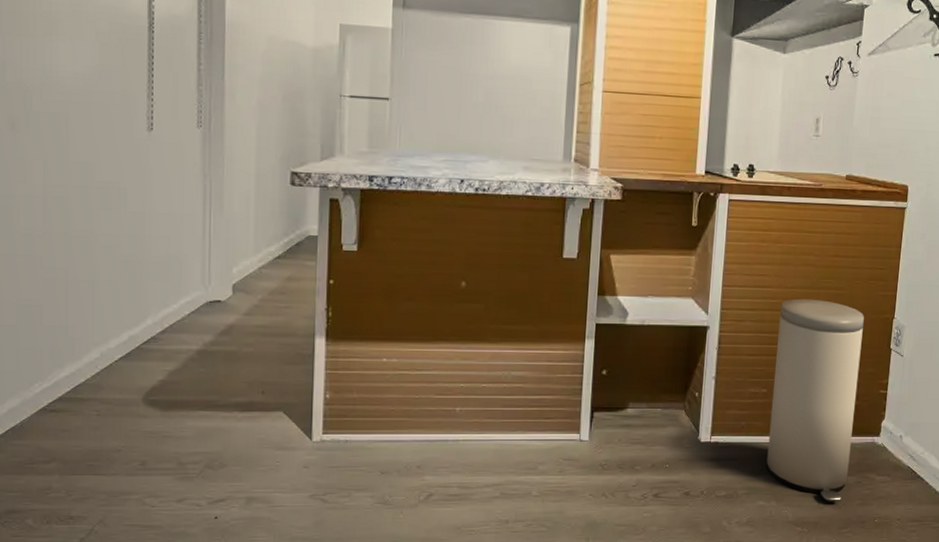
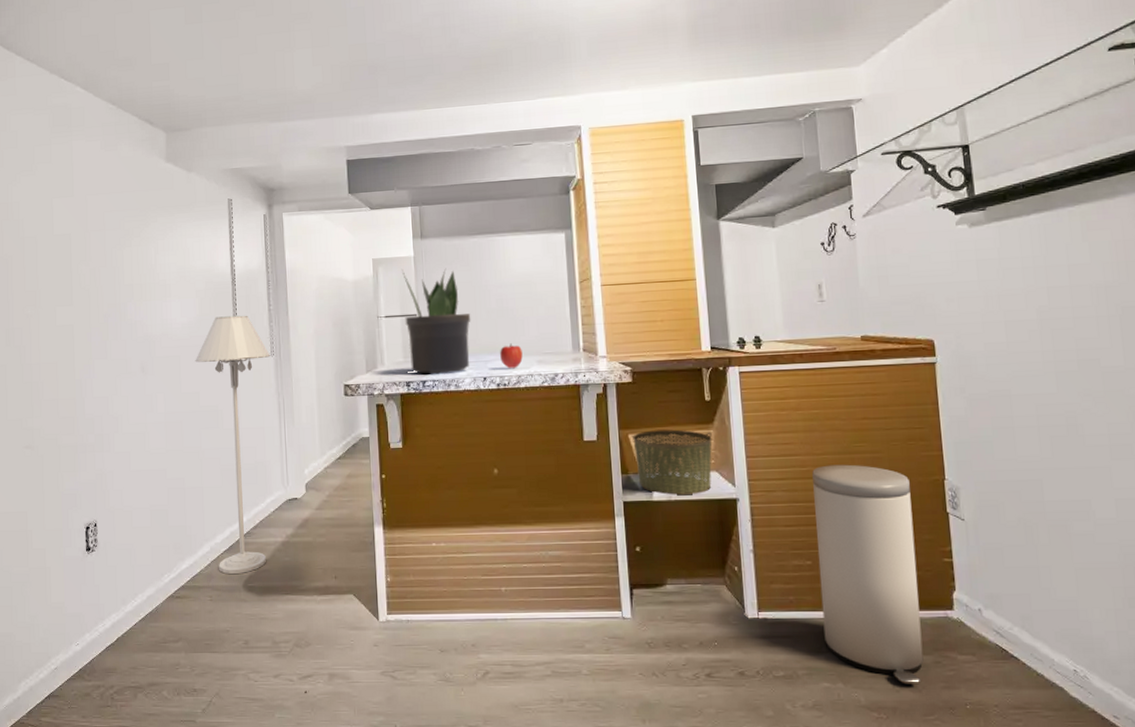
floor lamp: none [90,69,197,386] -> present [195,315,271,575]
planter: none [374,42,454,172] -> present [402,268,471,375]
fruit: none [482,144,508,173] -> present [500,343,523,369]
basket: none [613,252,693,321] -> present [631,429,712,496]

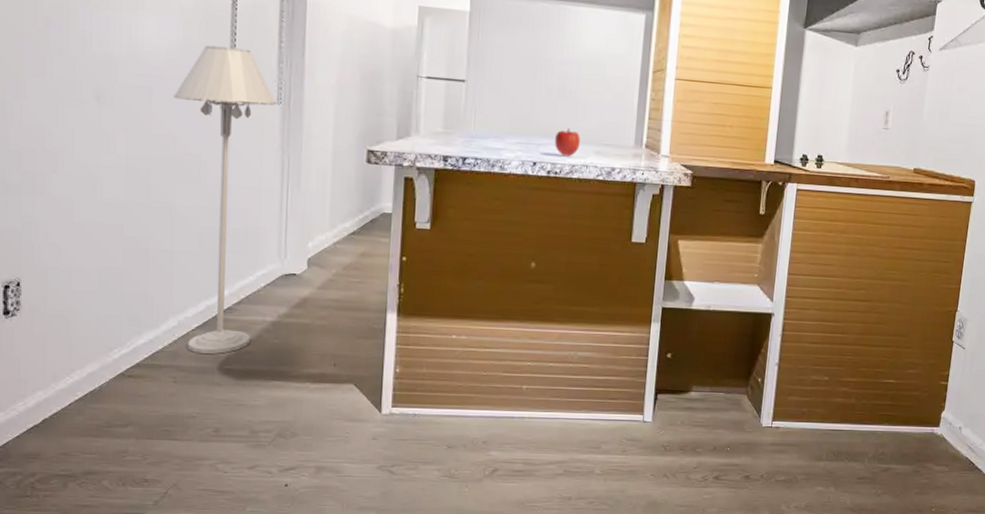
planter: present [402,268,471,375] -> none [450,25,528,154]
basket: present [631,429,712,496] -> none [681,238,760,307]
pedal bin: present [812,464,924,684] -> none [826,288,928,490]

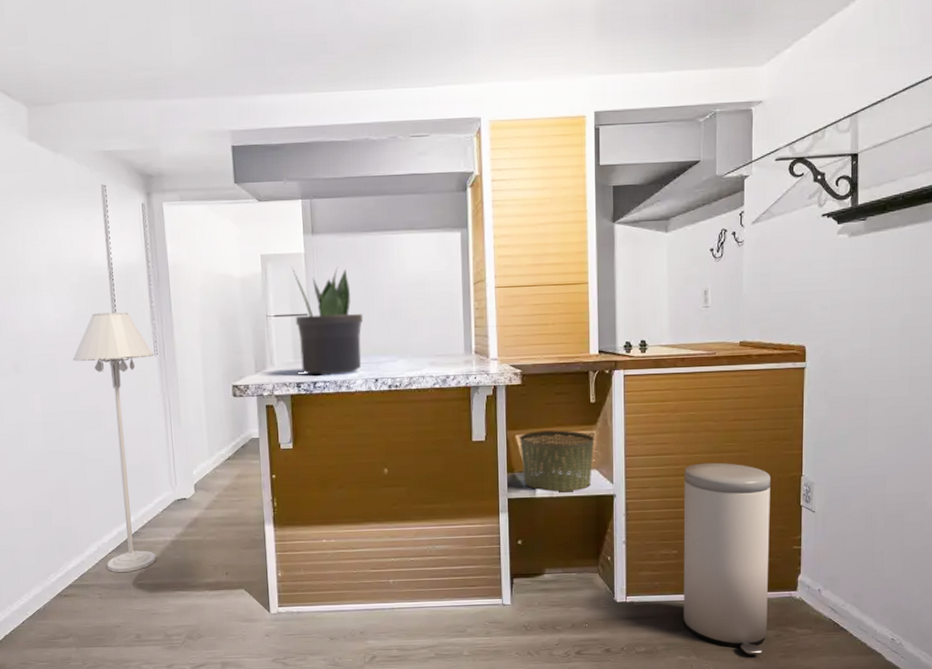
planter: none [450,25,528,154] -> present [292,266,364,376]
fruit: present [555,128,580,157] -> none [392,345,415,371]
basket: none [681,238,760,307] -> present [518,430,595,493]
pedal bin: none [826,288,928,490] -> present [683,462,770,655]

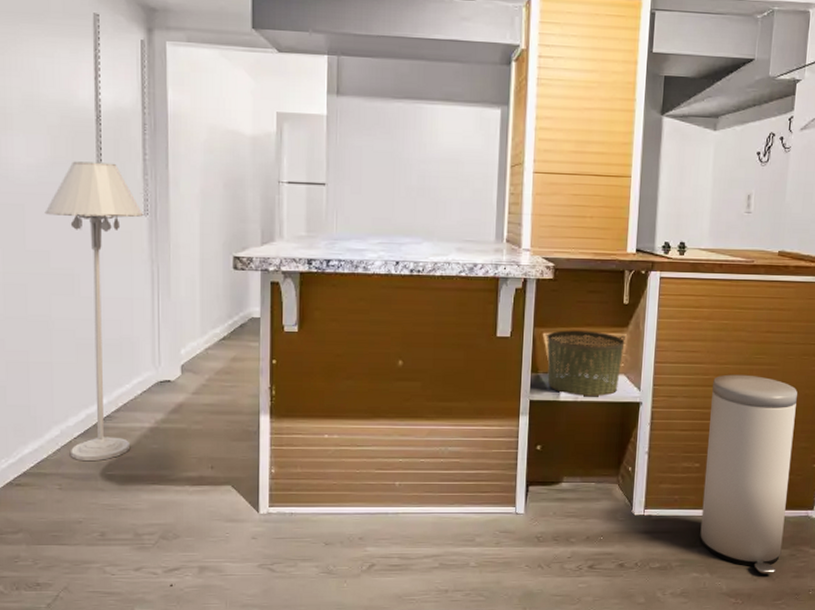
planter: present [292,266,364,376] -> none [311,129,388,255]

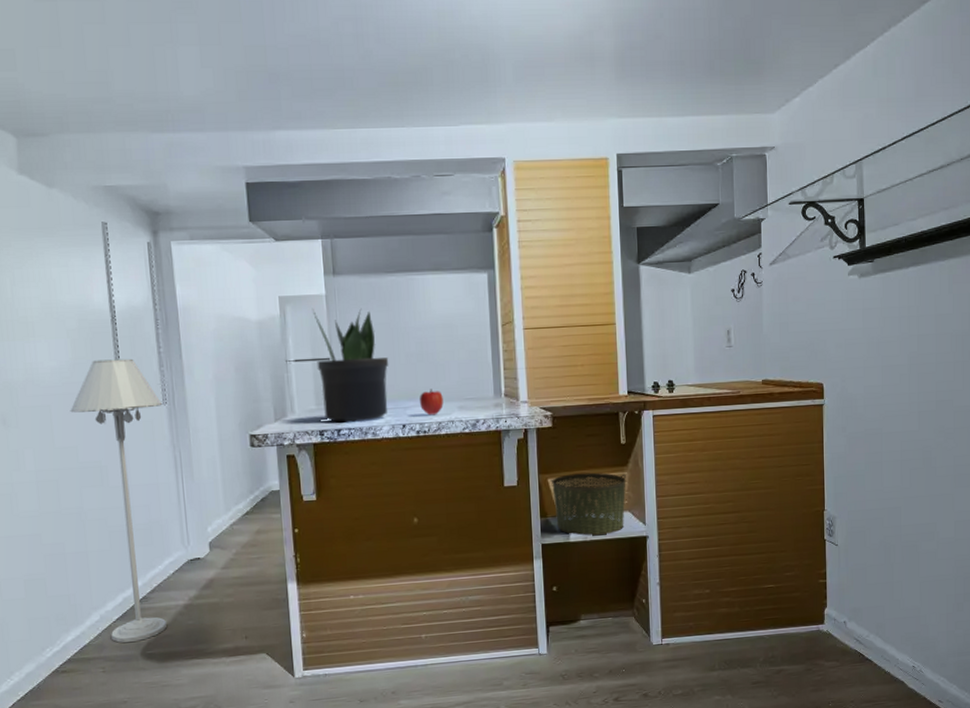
planter: none [311,129,388,255] -> present [313,308,389,423]
fruit: none [416,226,441,255] -> present [420,389,444,416]
pedal bin: present [700,374,798,574] -> none [714,500,798,691]

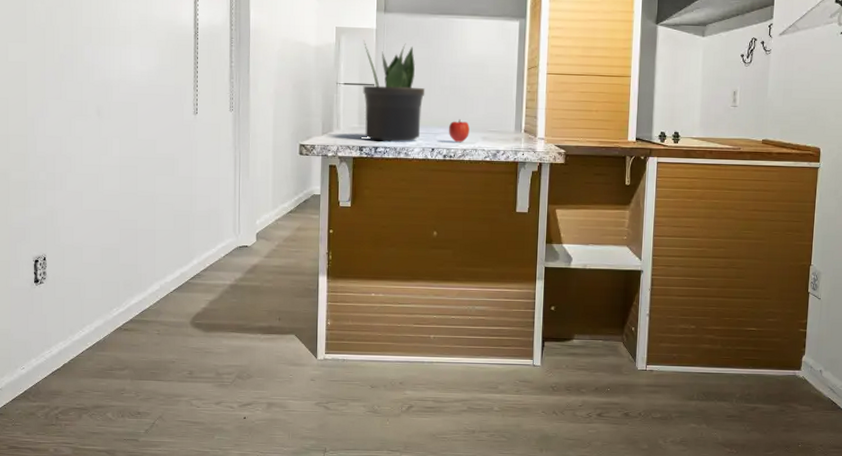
floor lamp: present [70,358,168,644] -> none [153,68,230,312]
basket: present [550,472,626,536] -> none [558,207,627,265]

